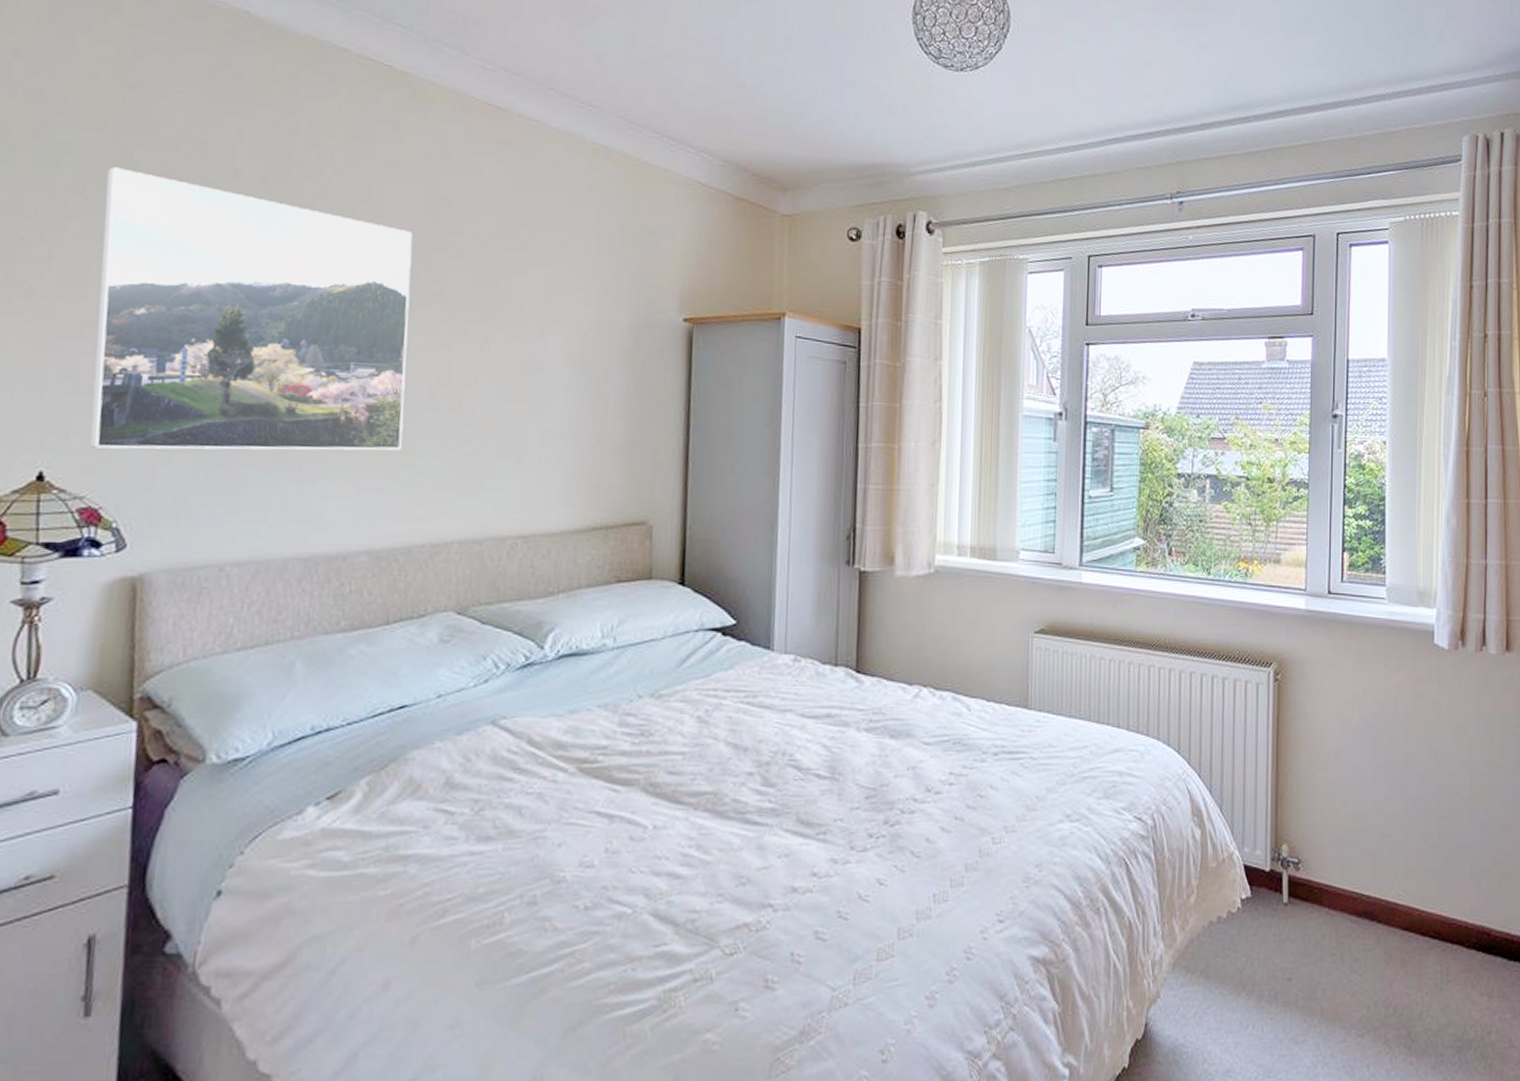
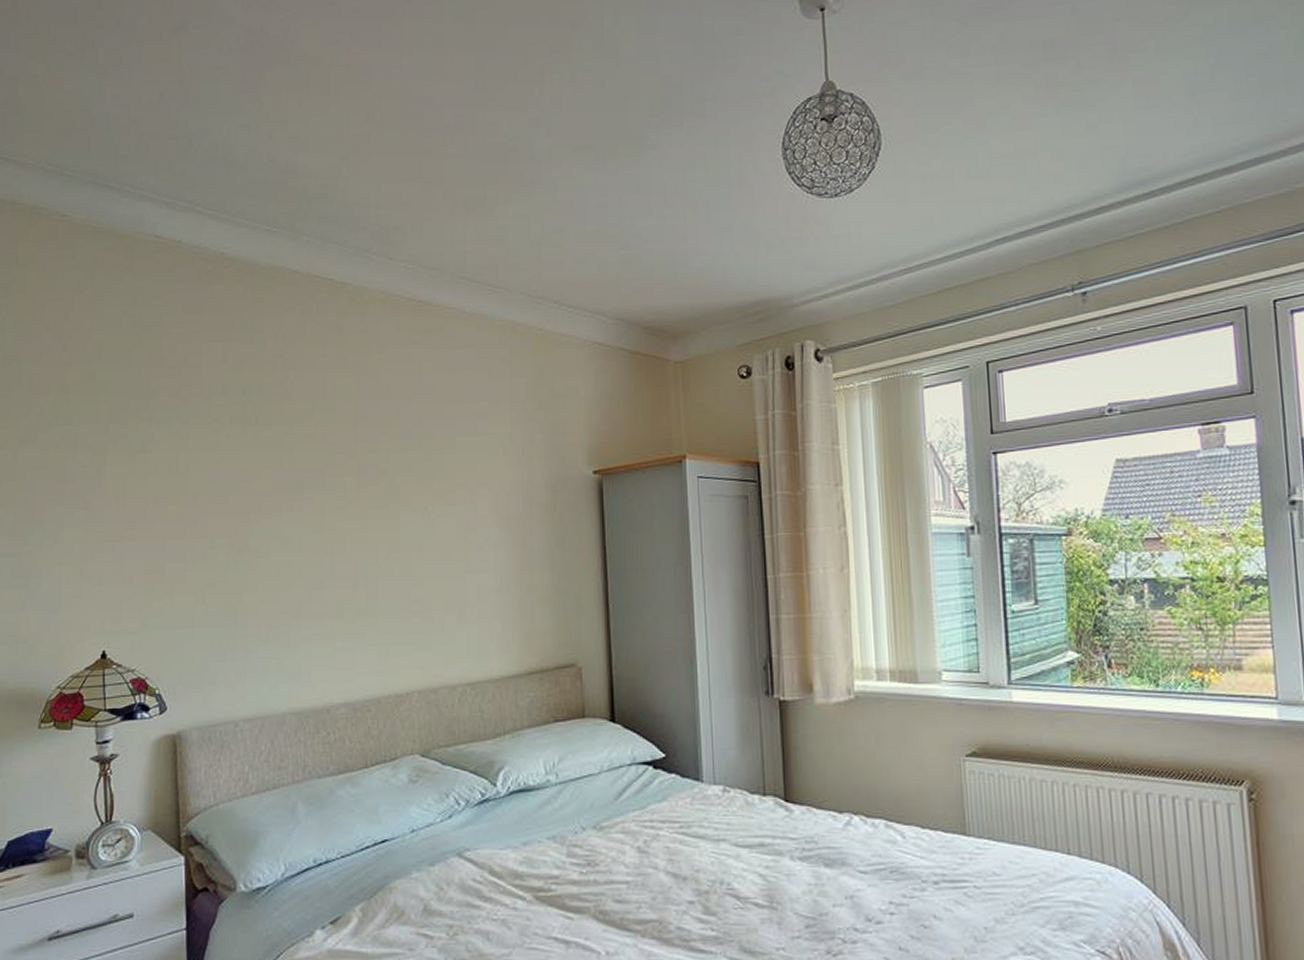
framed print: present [90,167,413,451] -> none [133,396,366,629]

